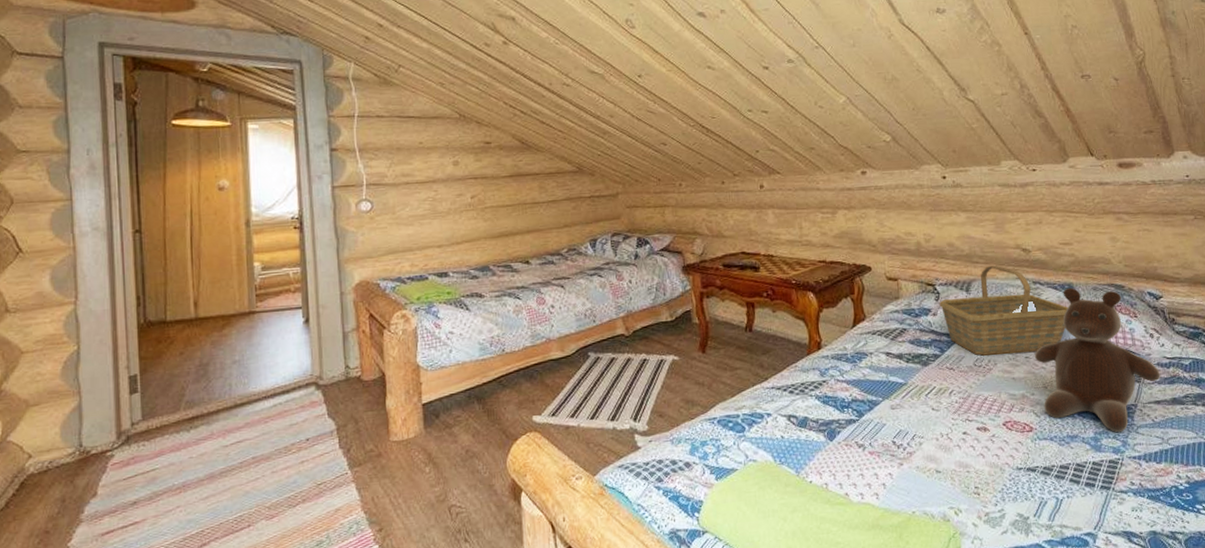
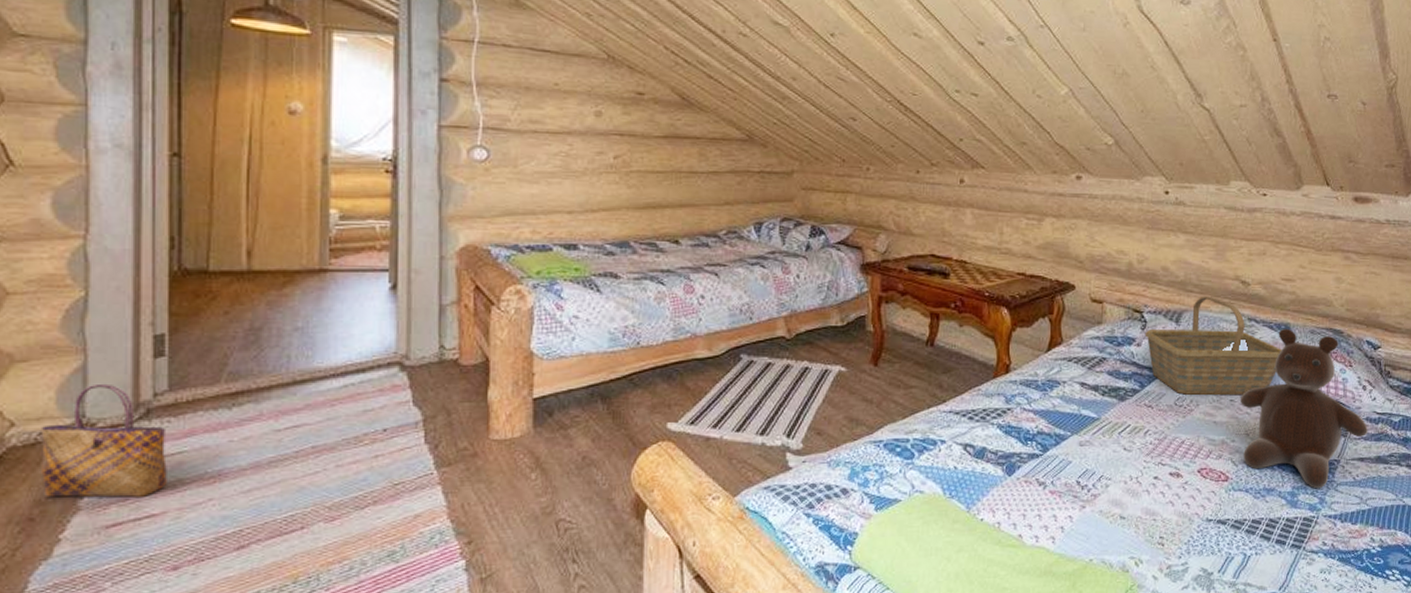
tote bag: none [51,418,145,514] -> present [41,383,167,498]

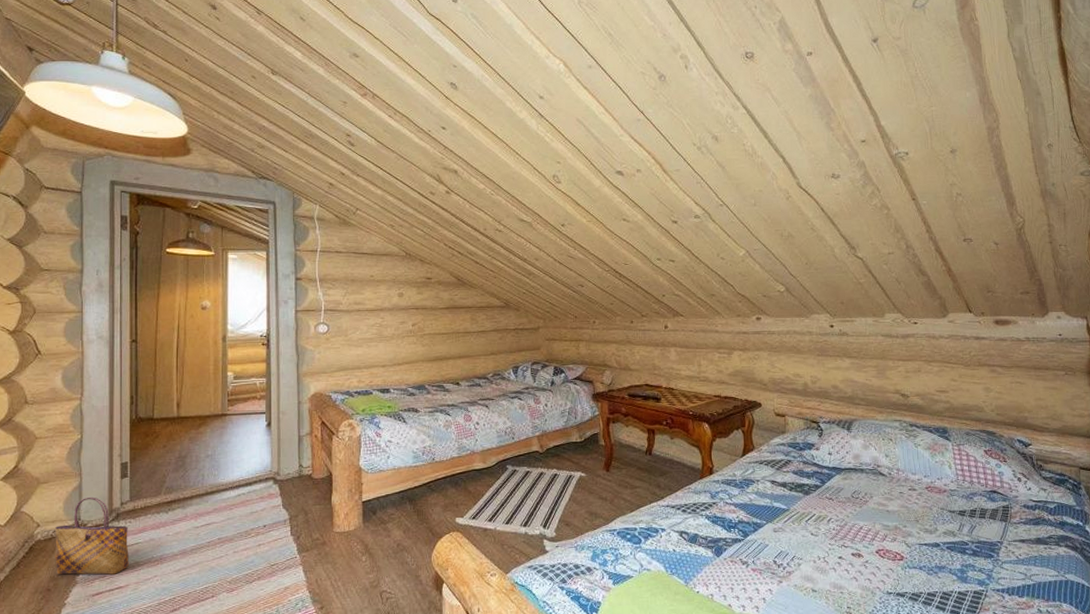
basket: present [1144,295,1282,396] -> none [822,407,942,489]
teddy bear: present [1239,328,1368,489] -> none [908,431,1026,567]

